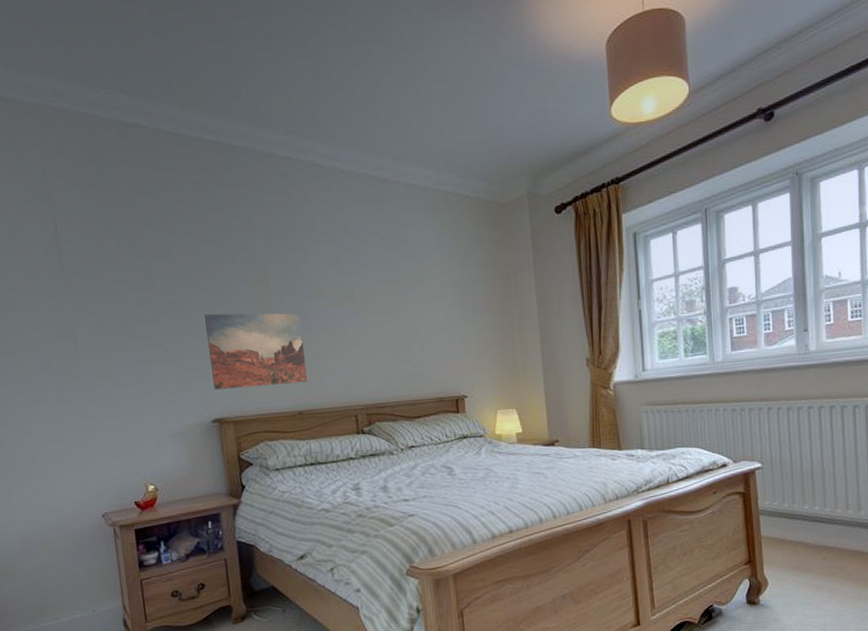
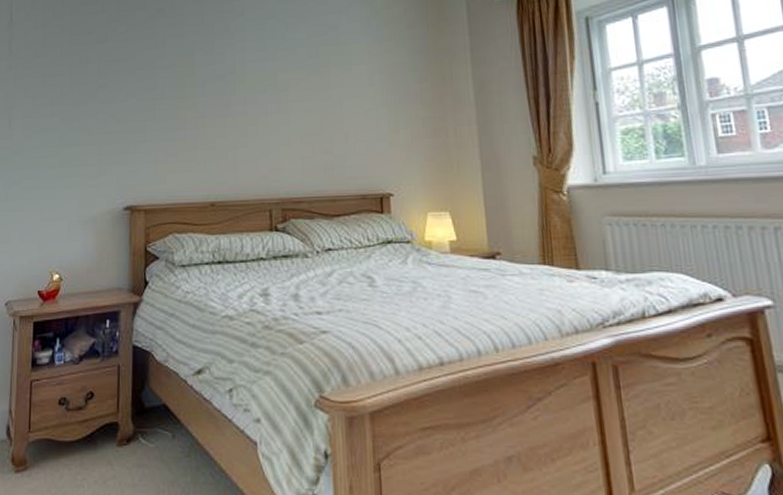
wall art: present [204,313,308,390] -> none [130,97,224,175]

